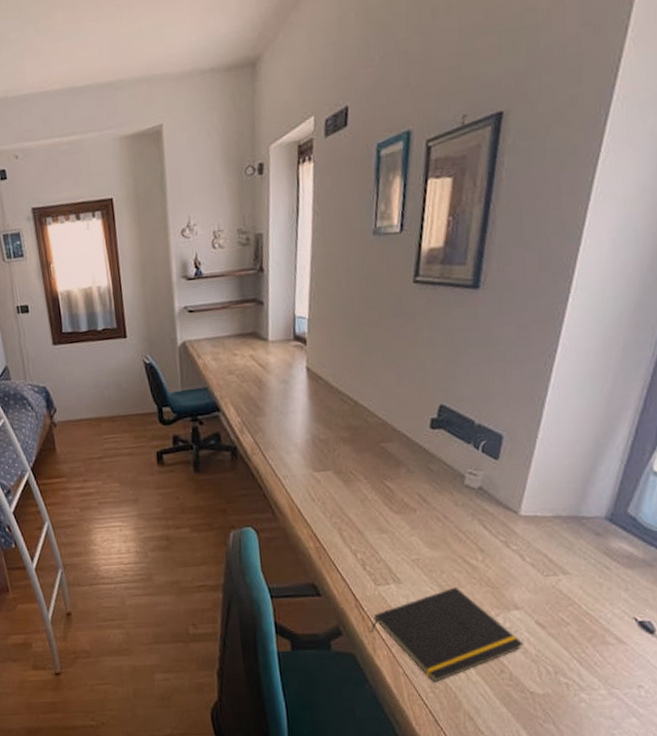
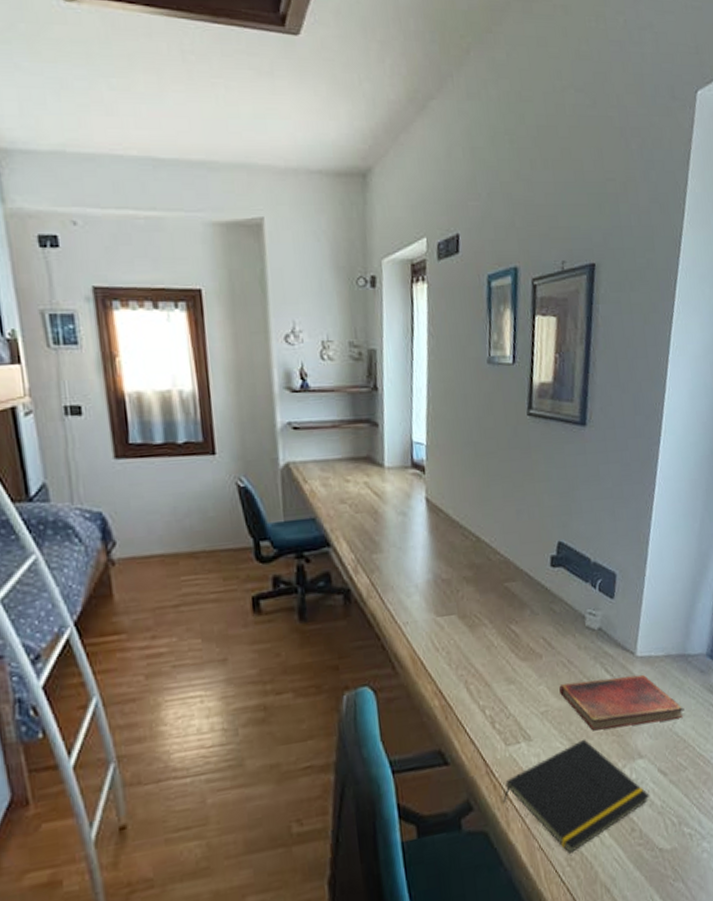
diary: none [432,532,572,581] -> present [559,674,685,731]

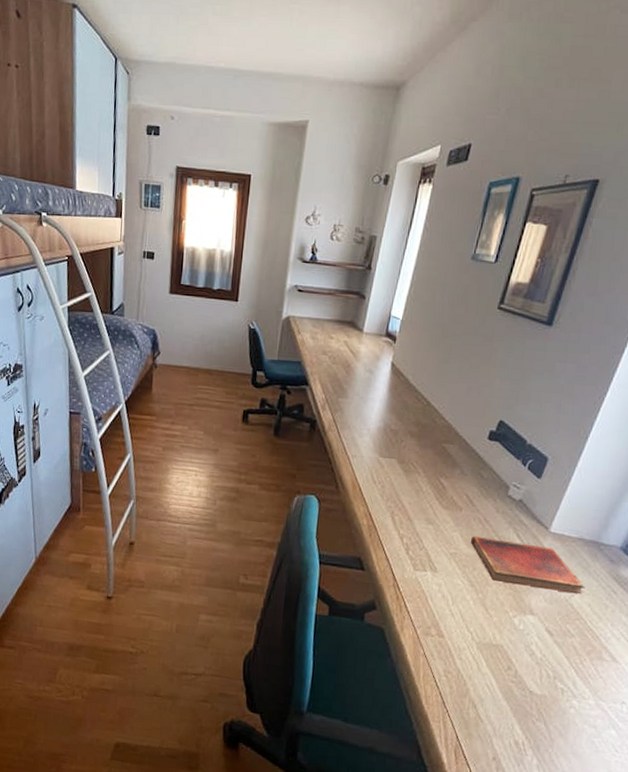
notepad: present [503,739,650,854] -> none [402,584,532,668]

